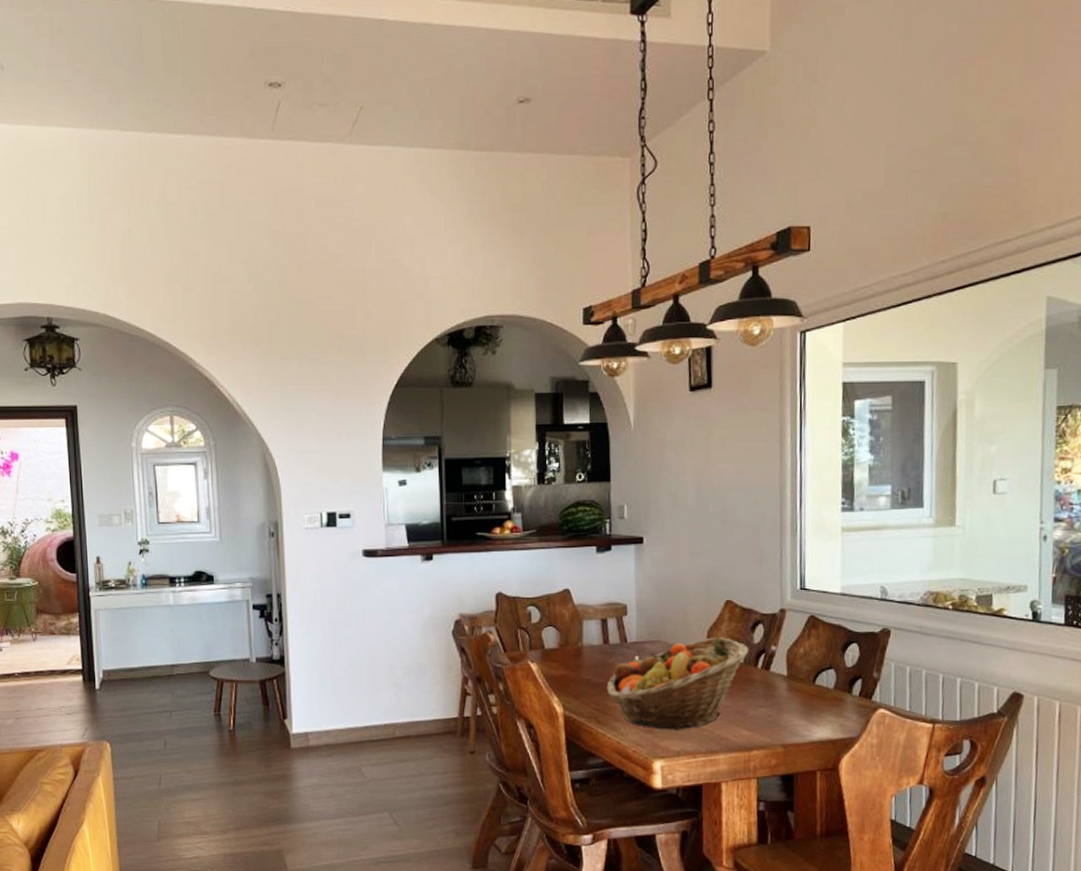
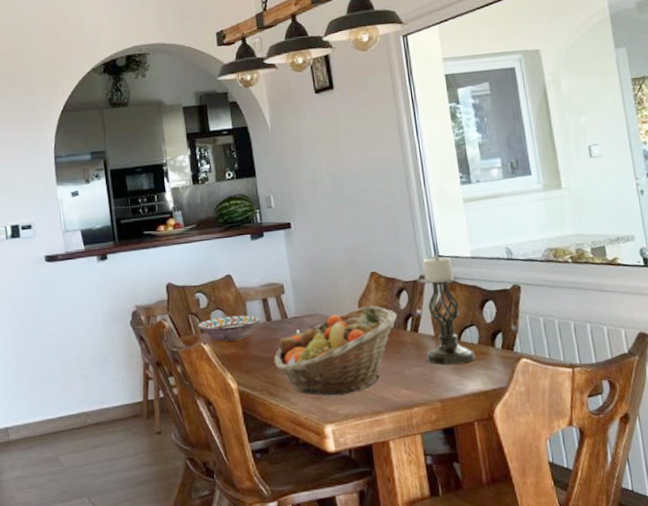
decorative bowl: none [526,634,598,662] -> present [197,315,262,342]
candle holder: none [775,587,828,709] -> present [420,254,475,365]

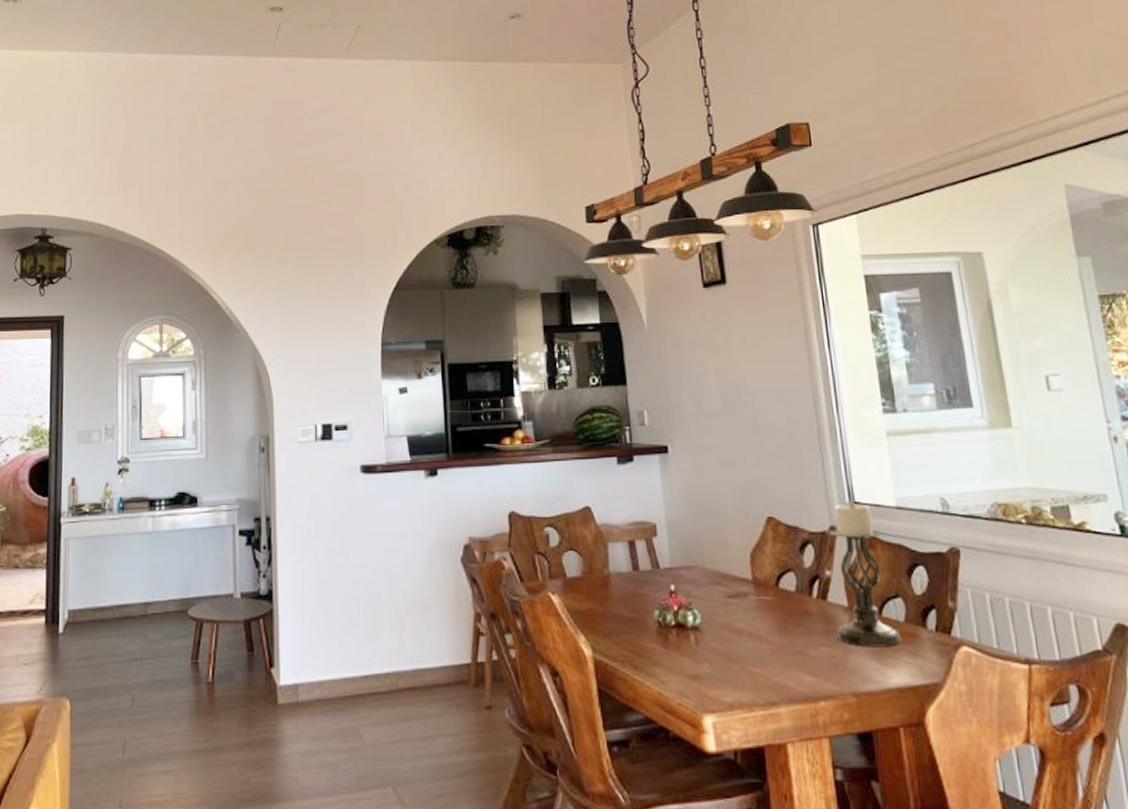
decorative bowl: present [197,315,262,342] -> none [545,560,627,593]
fruit basket: present [274,305,398,396] -> none [640,561,801,676]

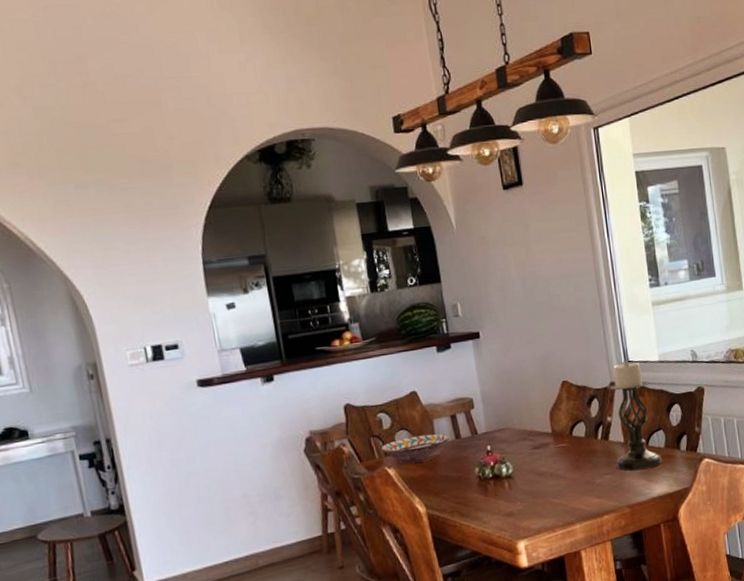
decorative bowl: none [545,560,627,593] -> present [380,433,450,464]

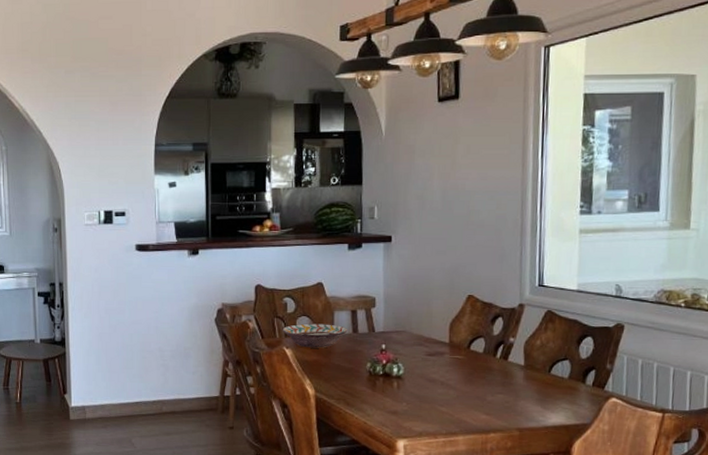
candle holder: present [610,360,662,471] -> none [512,284,563,397]

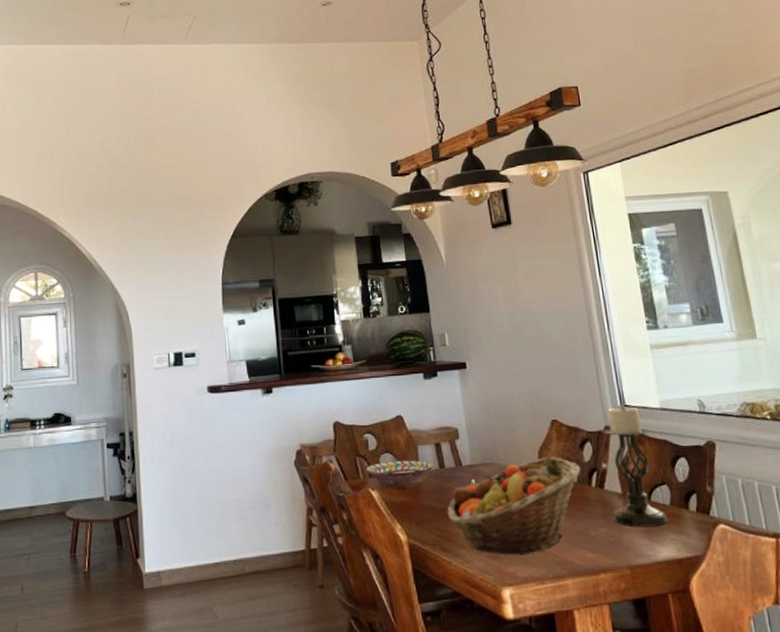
fruit basket: none [355,329,489,413] -> present [447,457,581,555]
candle holder: none [512,284,563,397] -> present [605,404,667,527]

